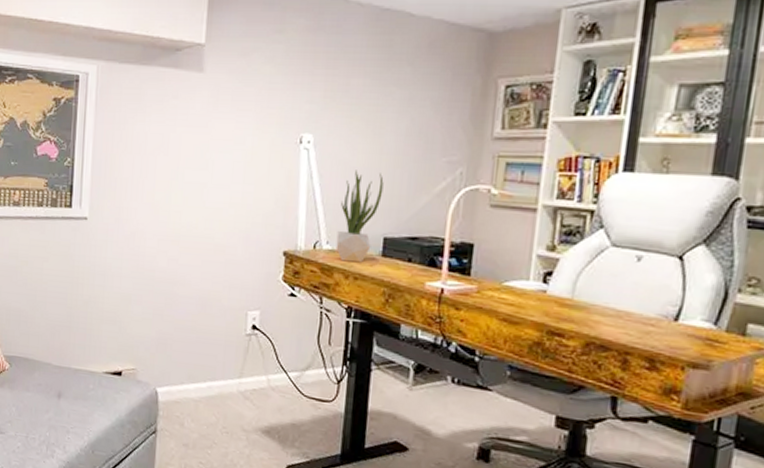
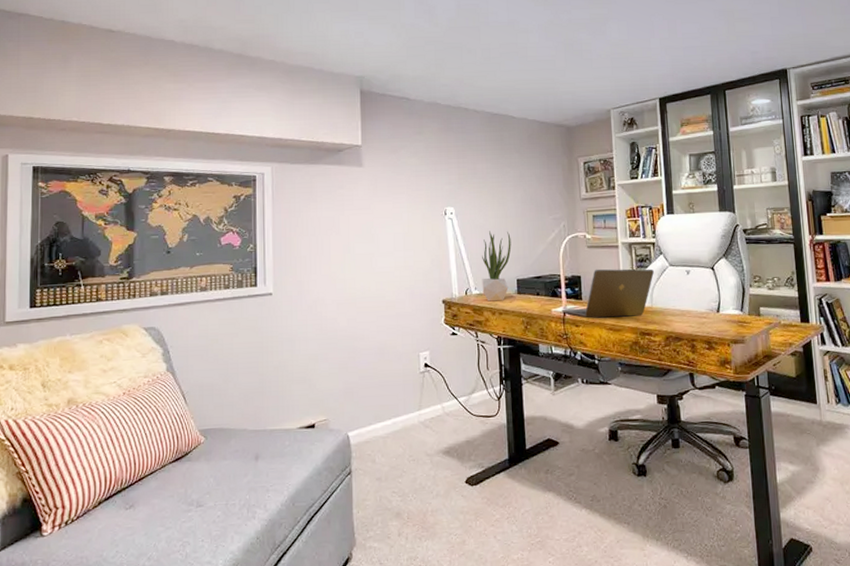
laptop: none [438,237,585,309] -> present [561,269,654,319]

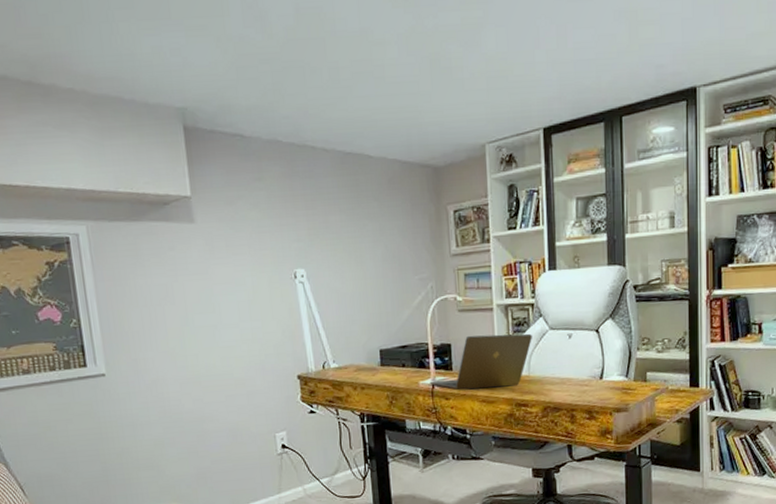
potted plant: present [482,231,511,303] -> none [339,295,373,376]

